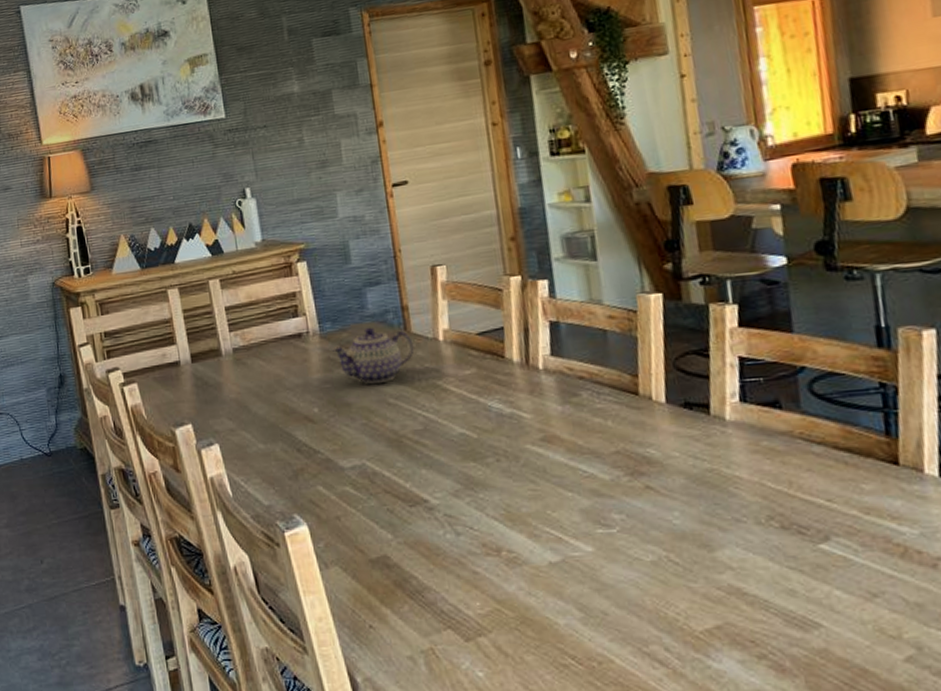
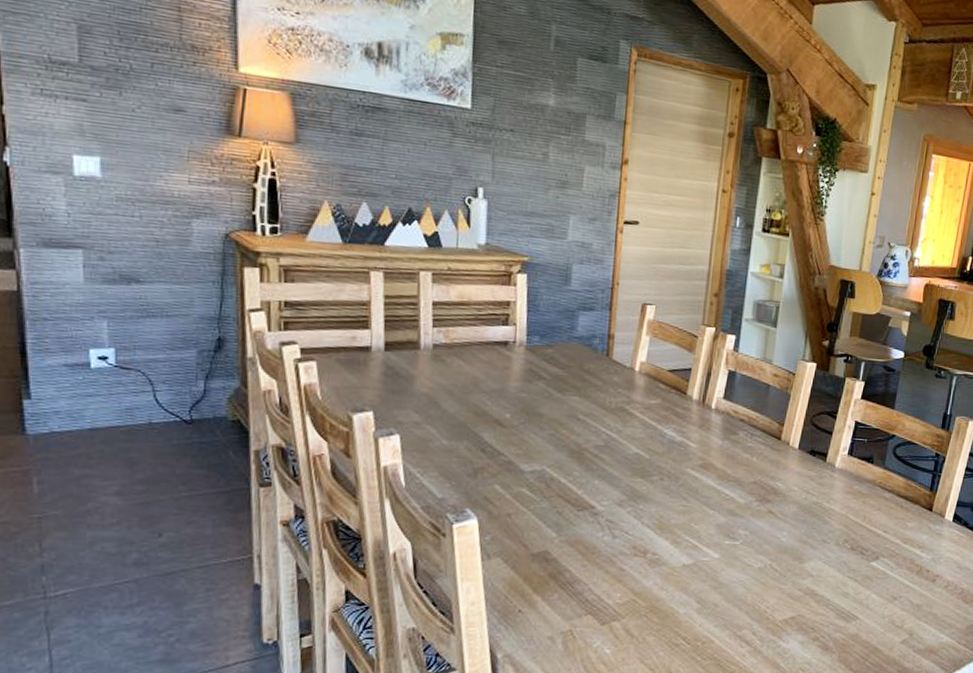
teapot: present [331,327,414,384] -> none [534,347,612,401]

